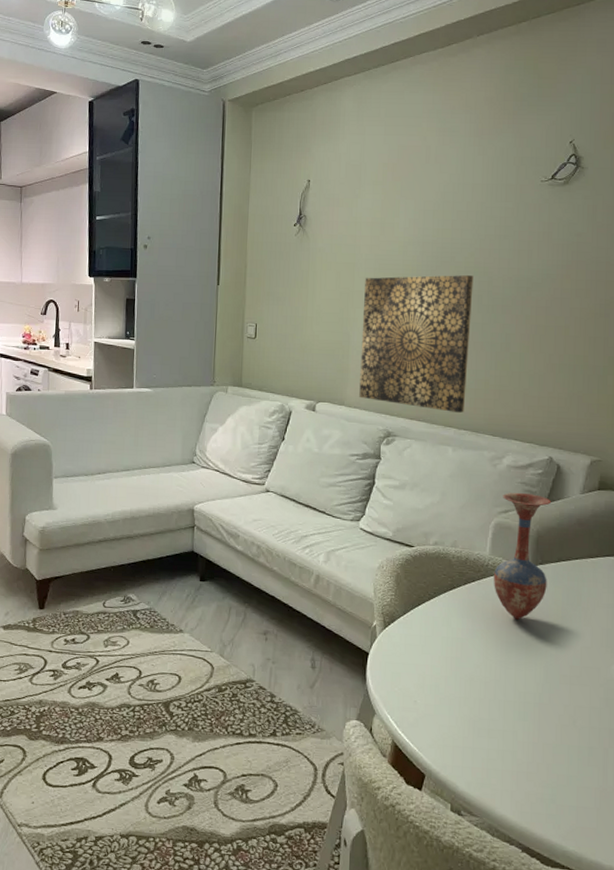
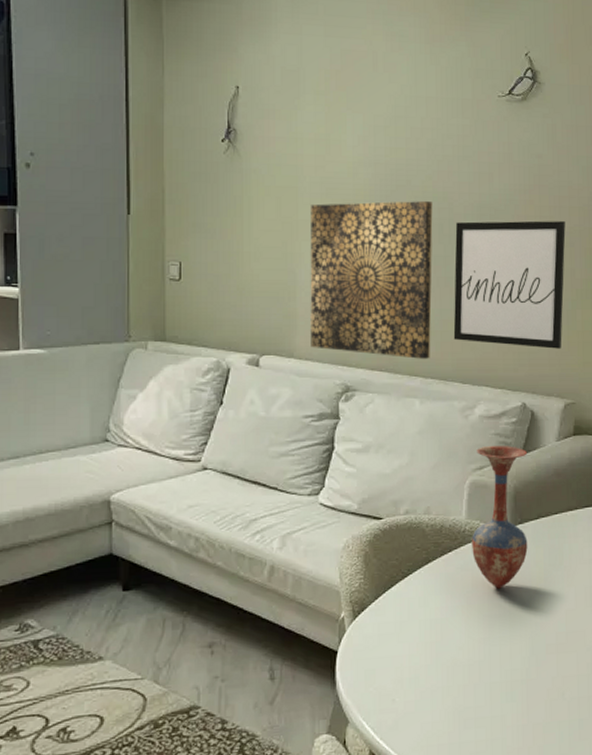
wall art: none [486,293,601,410] -> present [453,220,566,349]

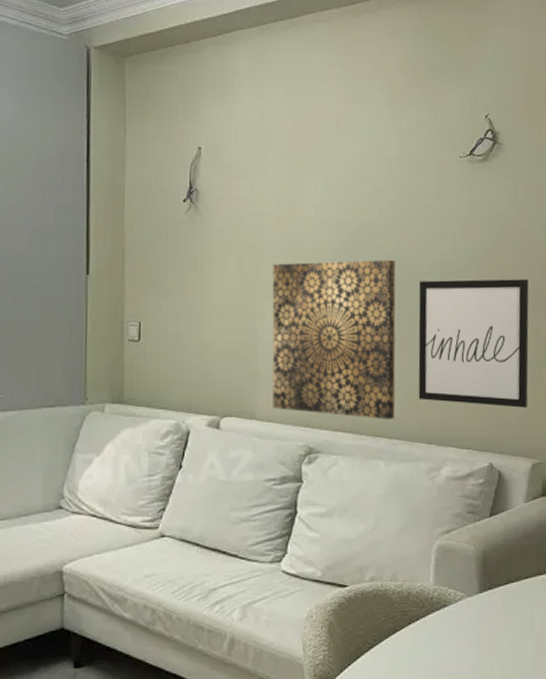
vase: present [472,446,528,589] -> none [440,508,498,659]

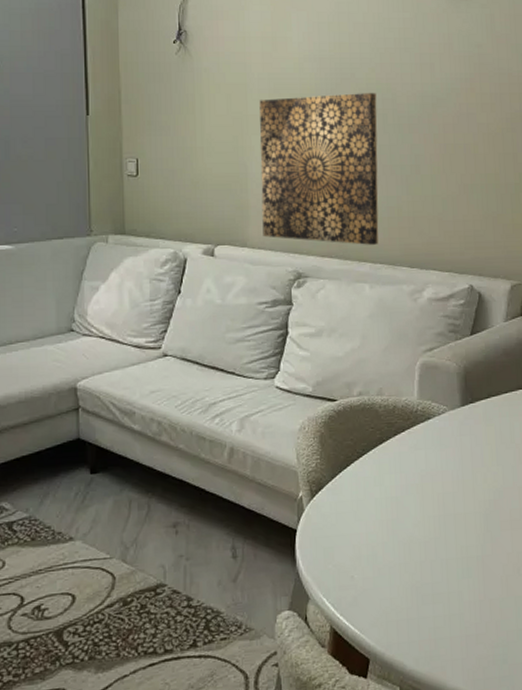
wall art: present [418,279,529,408] -> none [399,108,507,232]

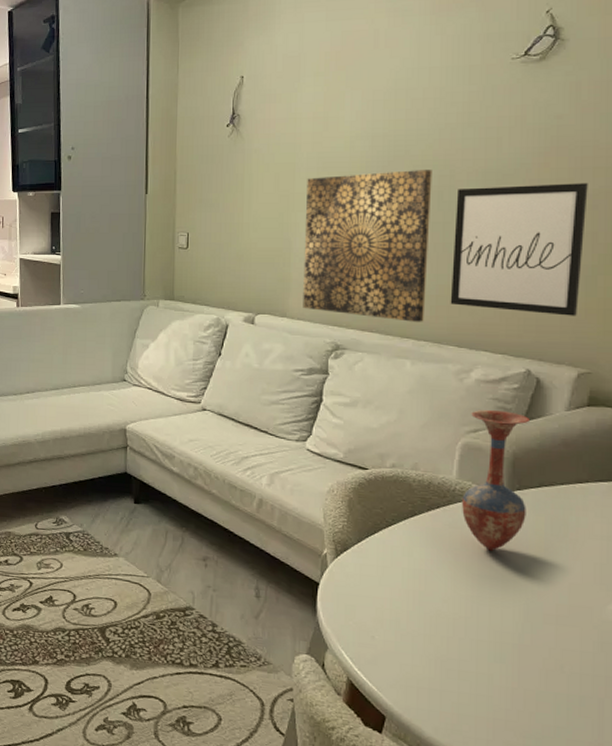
wall art: none [399,108,507,232] -> present [450,183,588,316]
vase: none [424,327,479,467] -> present [462,410,529,551]

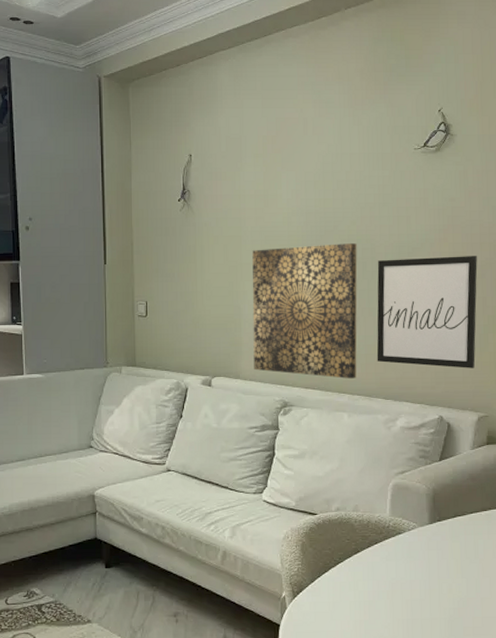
vase: present [462,410,529,551] -> none [395,453,446,577]

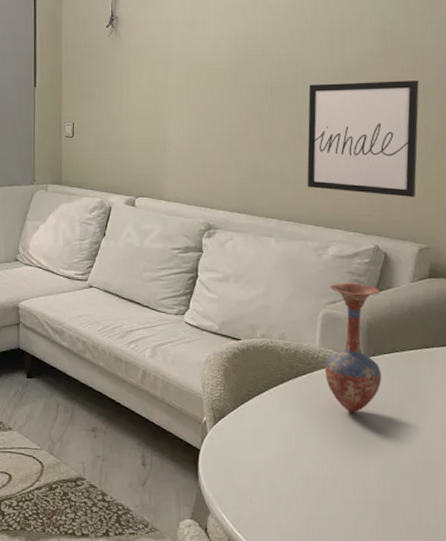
wall art: present [252,243,358,379] -> none [178,68,287,203]
vase: none [395,453,446,577] -> present [325,283,382,414]

